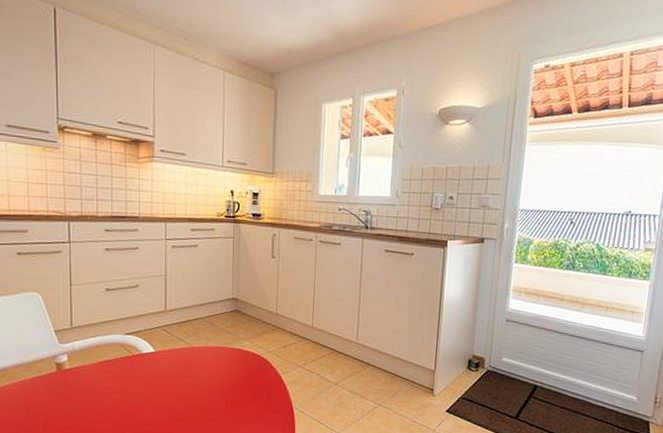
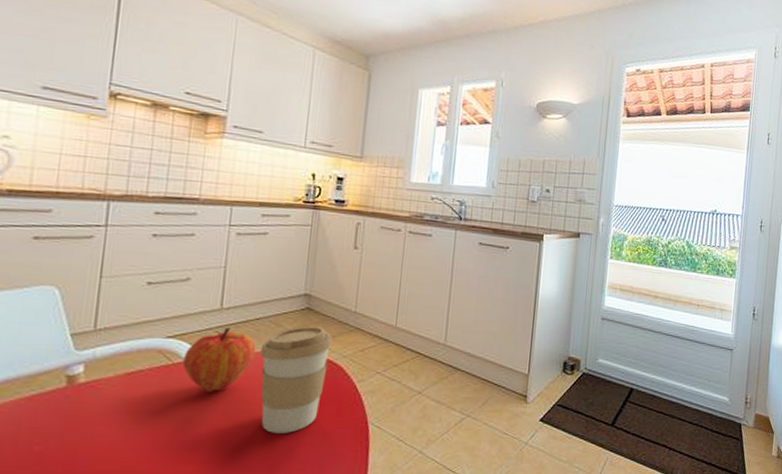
fruit: none [140,325,196,379] -> present [182,326,256,393]
coffee cup: none [200,325,259,414] -> present [260,326,333,433]

